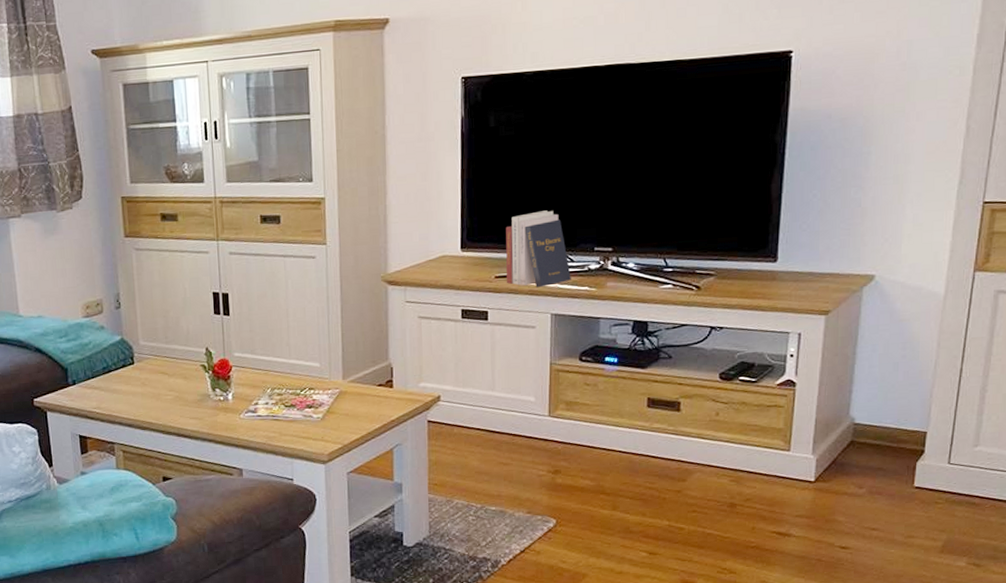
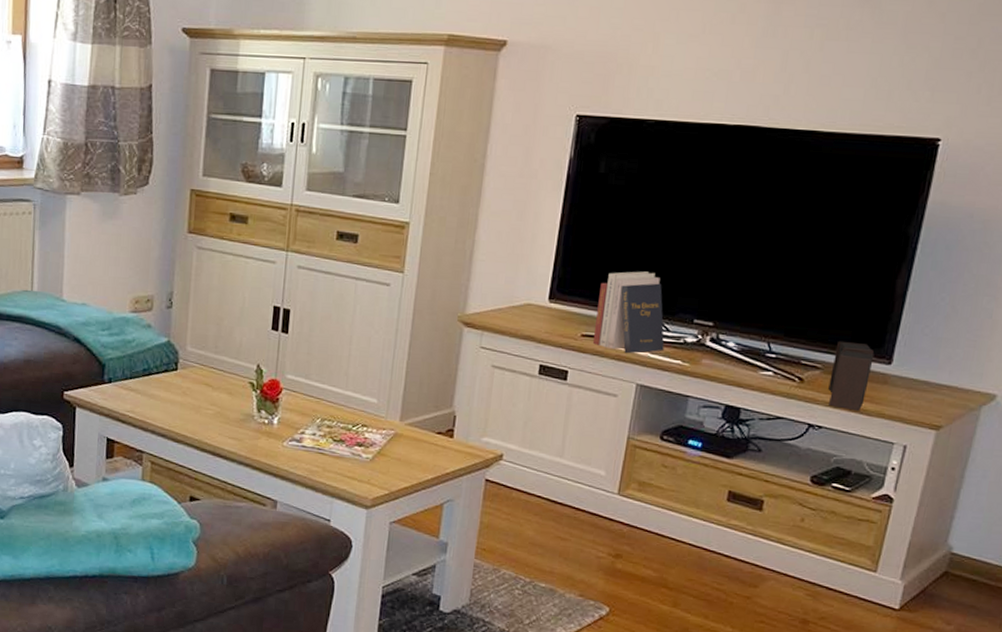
speaker: none [724,246,761,309] -> present [828,341,874,412]

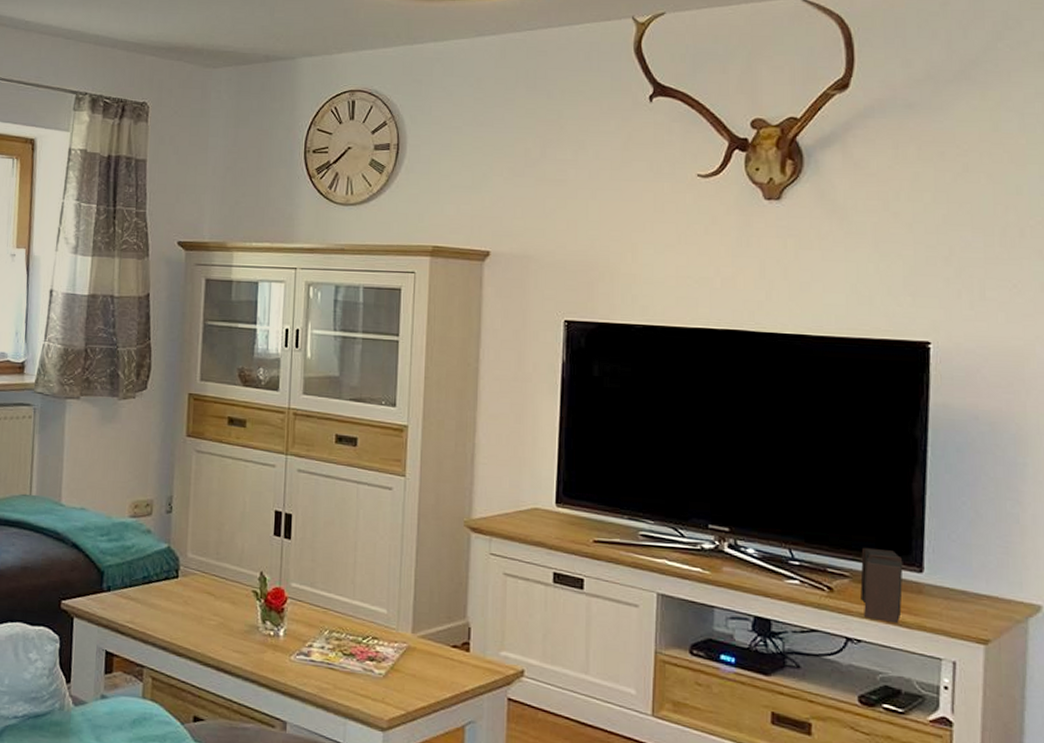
books: present [592,271,665,354] -> none [606,474,681,561]

